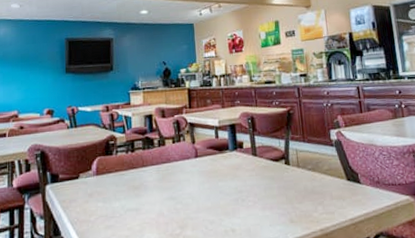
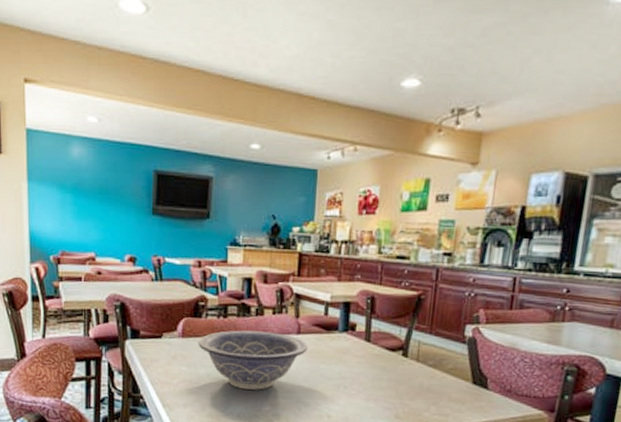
decorative bowl: none [111,159,206,216] -> present [198,330,308,390]

